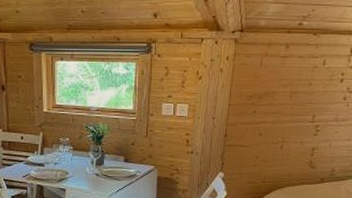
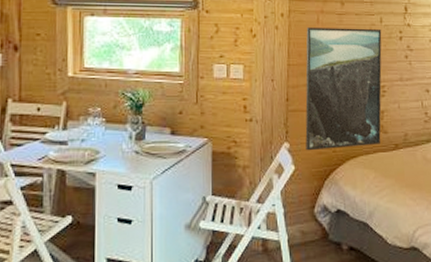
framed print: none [238,70,323,180] -> present [305,27,382,151]

